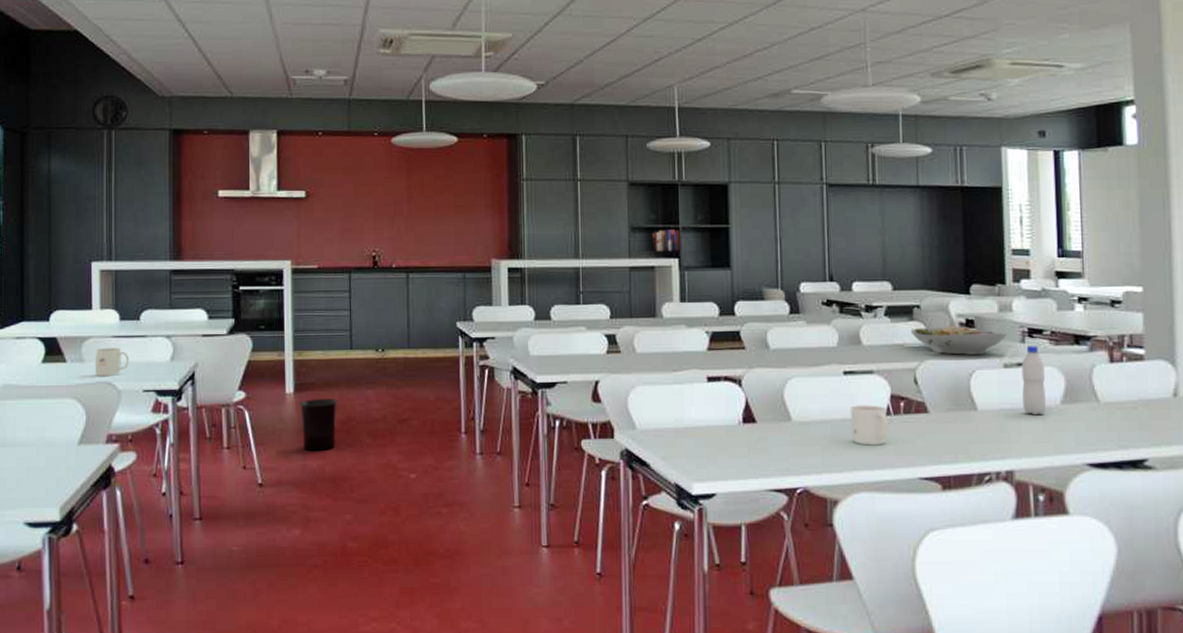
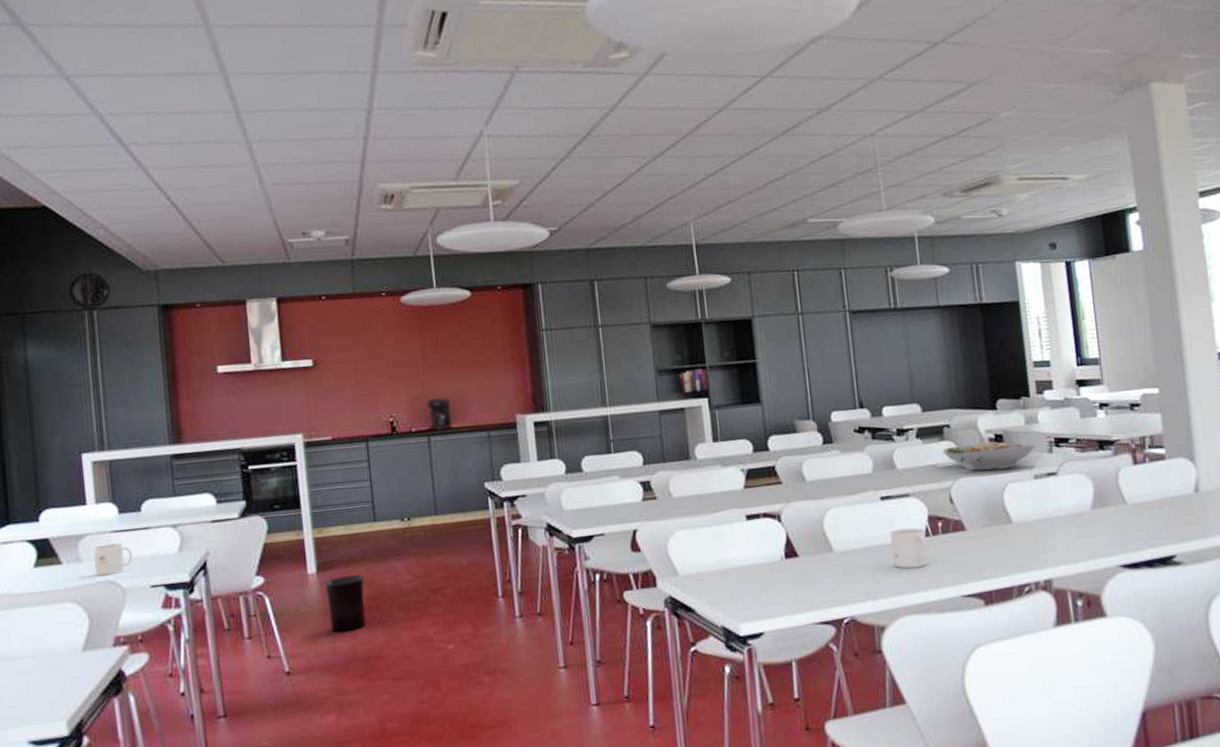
coffee maker: none [407,237,431,269] -> present [427,397,453,432]
water bottle: present [1021,346,1046,416] -> none [1051,454,1078,523]

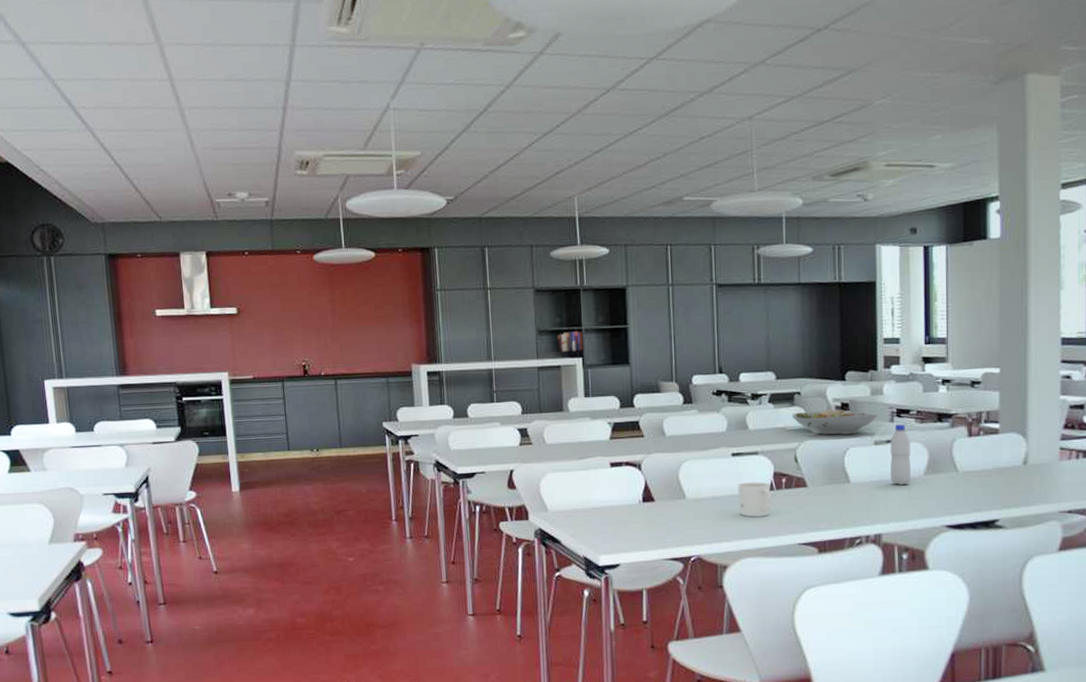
mug: present [94,543,133,576] -> none [56,457,88,483]
waste bin: present [323,574,366,633] -> none [245,495,281,542]
coffee maker: present [427,397,453,432] -> none [334,346,357,376]
water bottle: none [1051,454,1078,523] -> present [890,424,911,486]

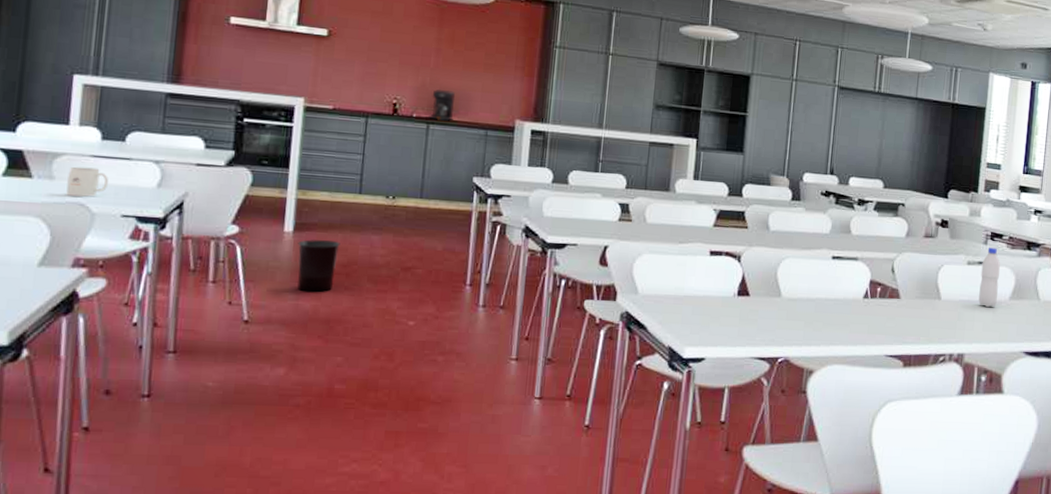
mug: none [56,457,88,483] -> present [66,166,108,197]
waste bin: none [245,495,281,542] -> present [297,239,341,293]
coffee maker: none [334,346,357,376] -> present [428,89,456,122]
books: present [557,331,583,352] -> none [672,110,701,132]
mug: present [737,482,772,518] -> none [832,287,865,324]
salad: present [792,409,878,435] -> none [894,223,974,252]

